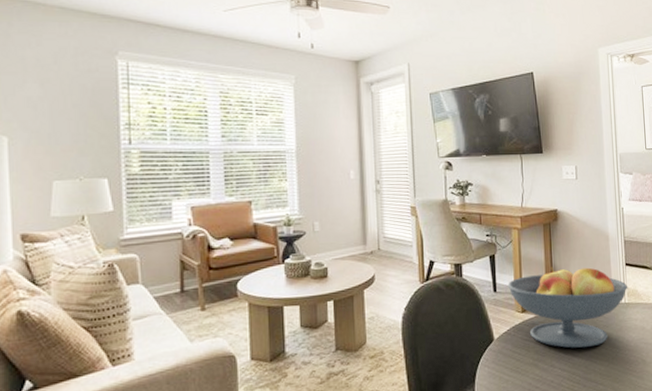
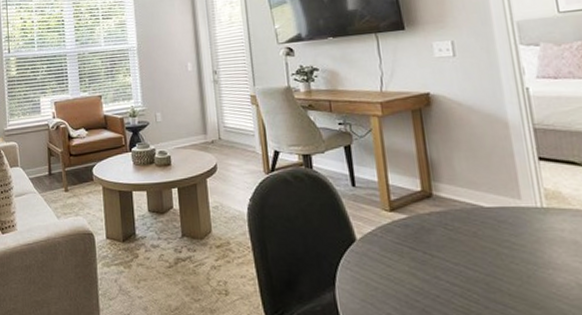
fruit bowl: present [508,266,628,348] -> none [369,159,546,259]

